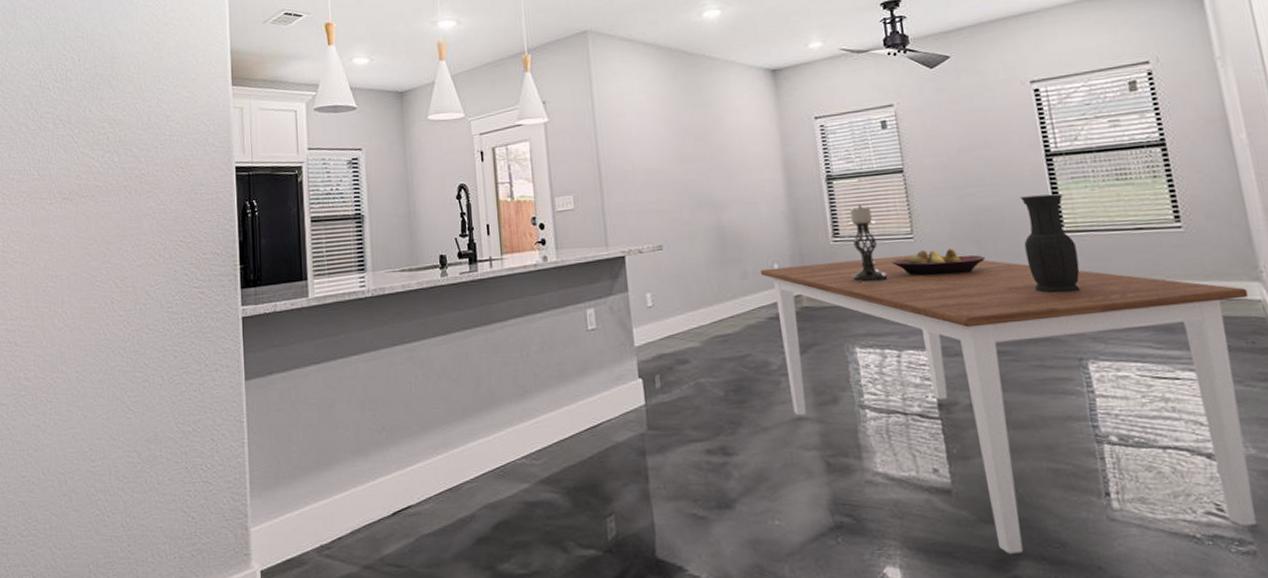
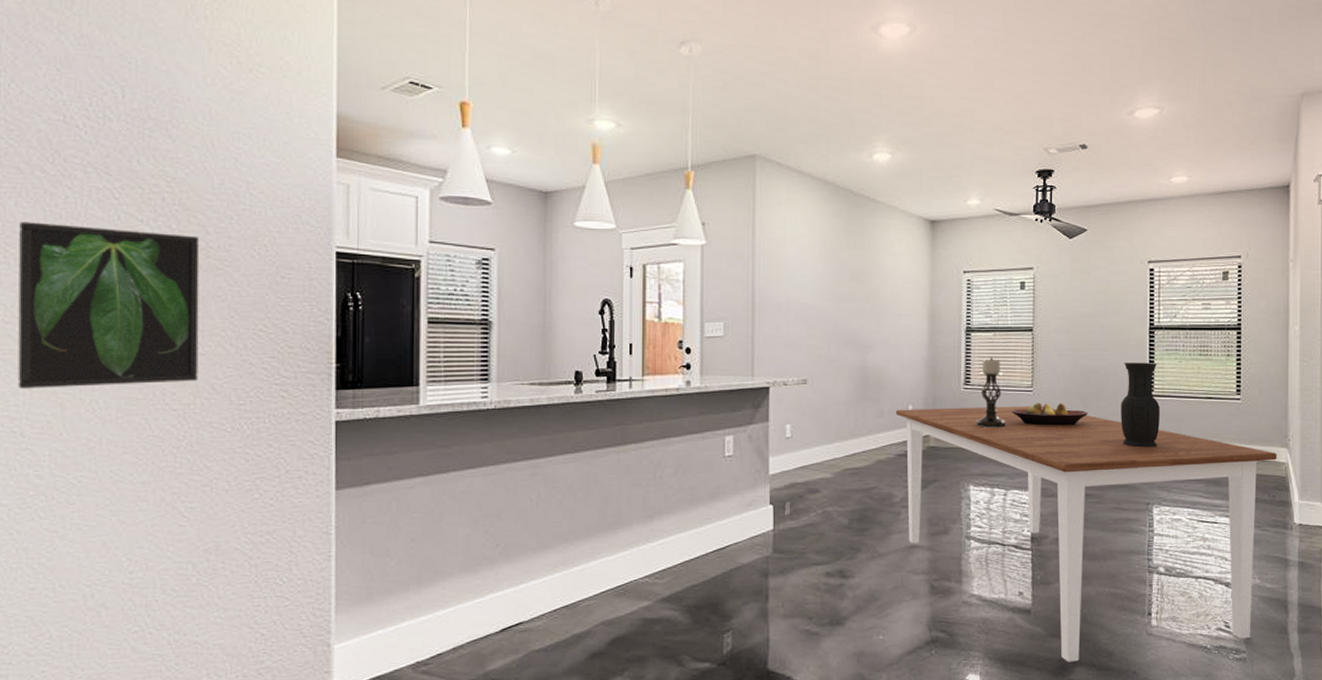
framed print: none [12,165,137,305] -> present [18,221,200,389]

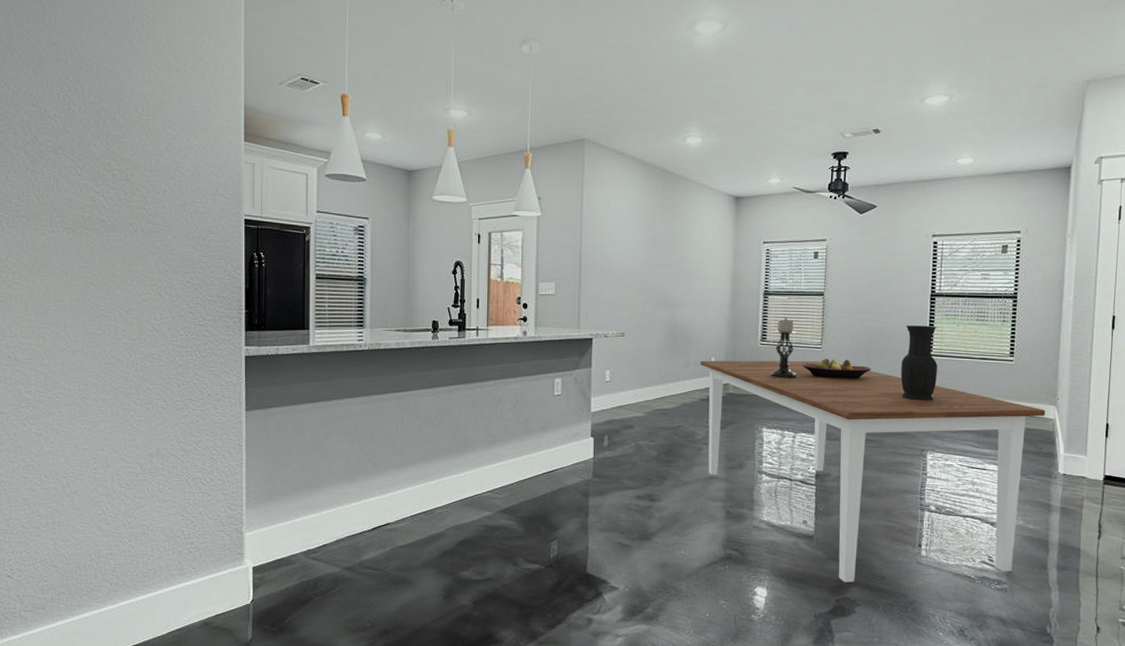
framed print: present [18,221,200,389] -> none [10,192,142,324]

